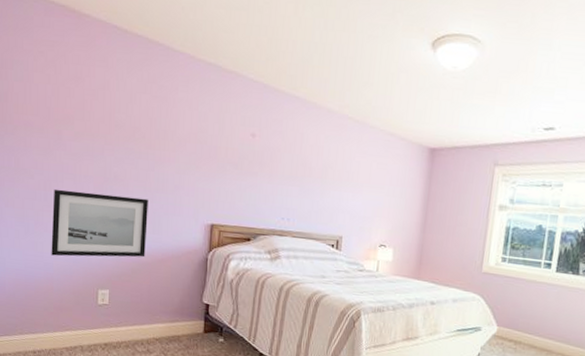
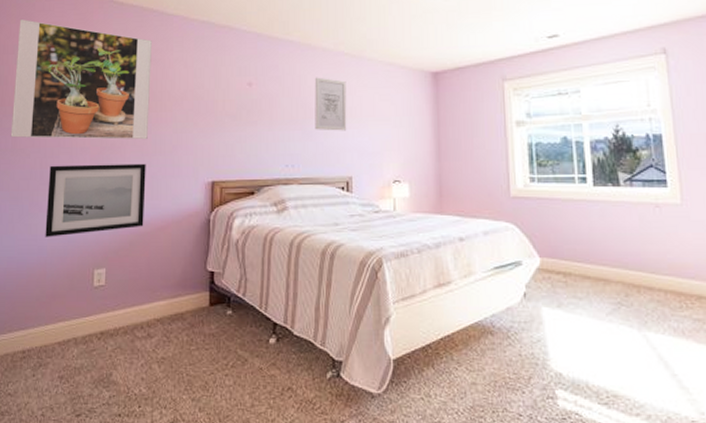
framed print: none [13,33,157,177] -> present [10,19,152,140]
wall art: none [312,137,347,193] -> present [314,77,347,131]

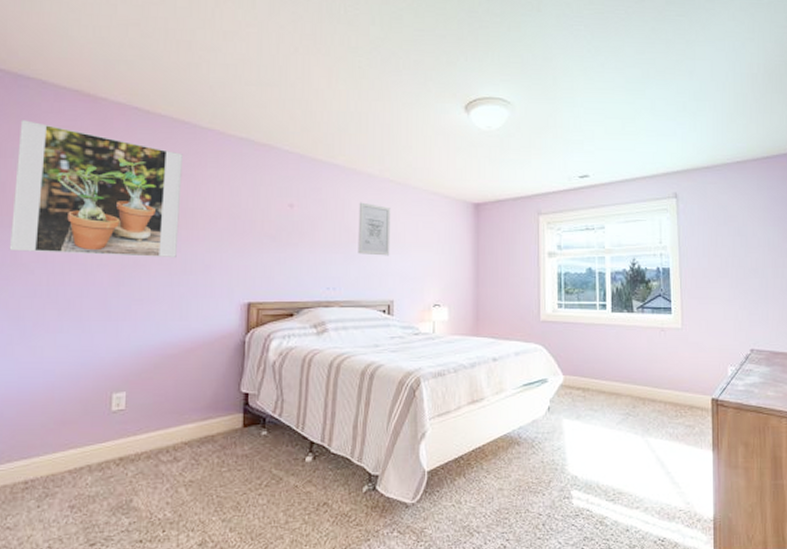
wall art: present [45,163,146,237] -> none [53,282,174,360]

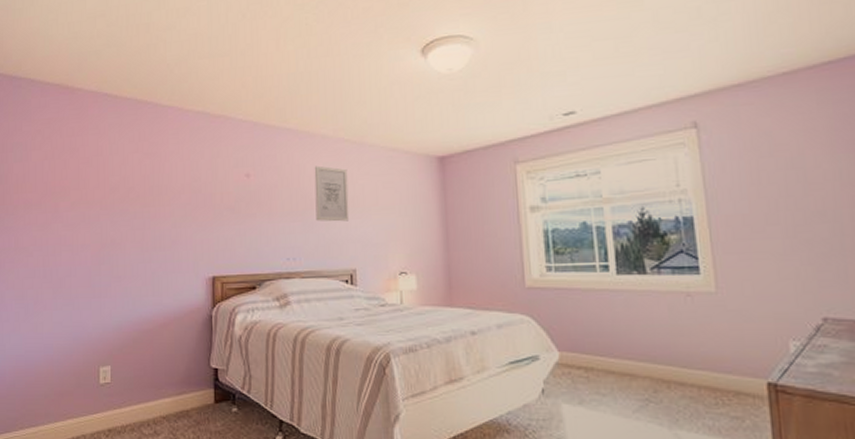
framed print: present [9,120,183,259] -> none [13,117,148,237]

